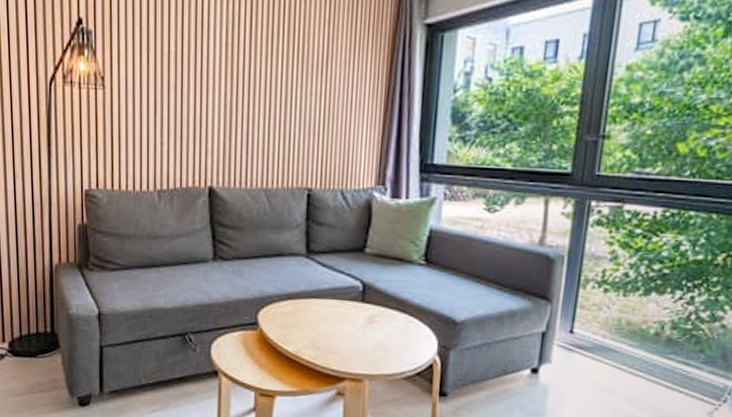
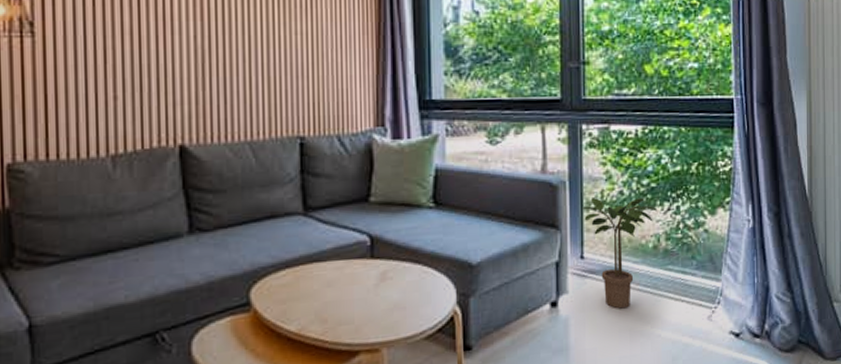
potted plant: none [577,276,668,388] -> present [581,198,658,309]

